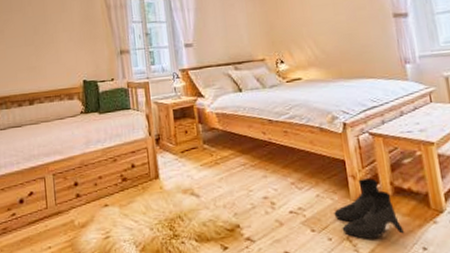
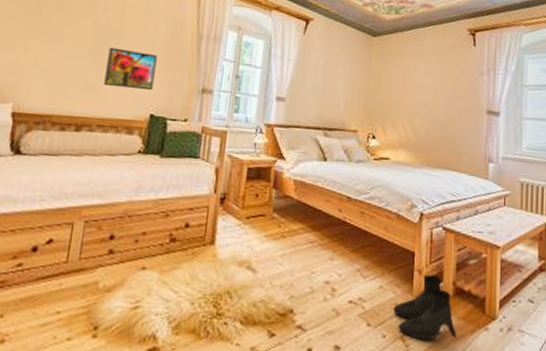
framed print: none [40,30,80,65] -> present [104,47,157,91]

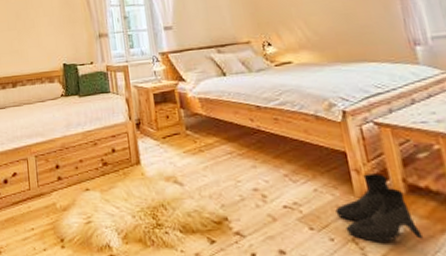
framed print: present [104,47,157,91] -> none [22,15,60,48]

